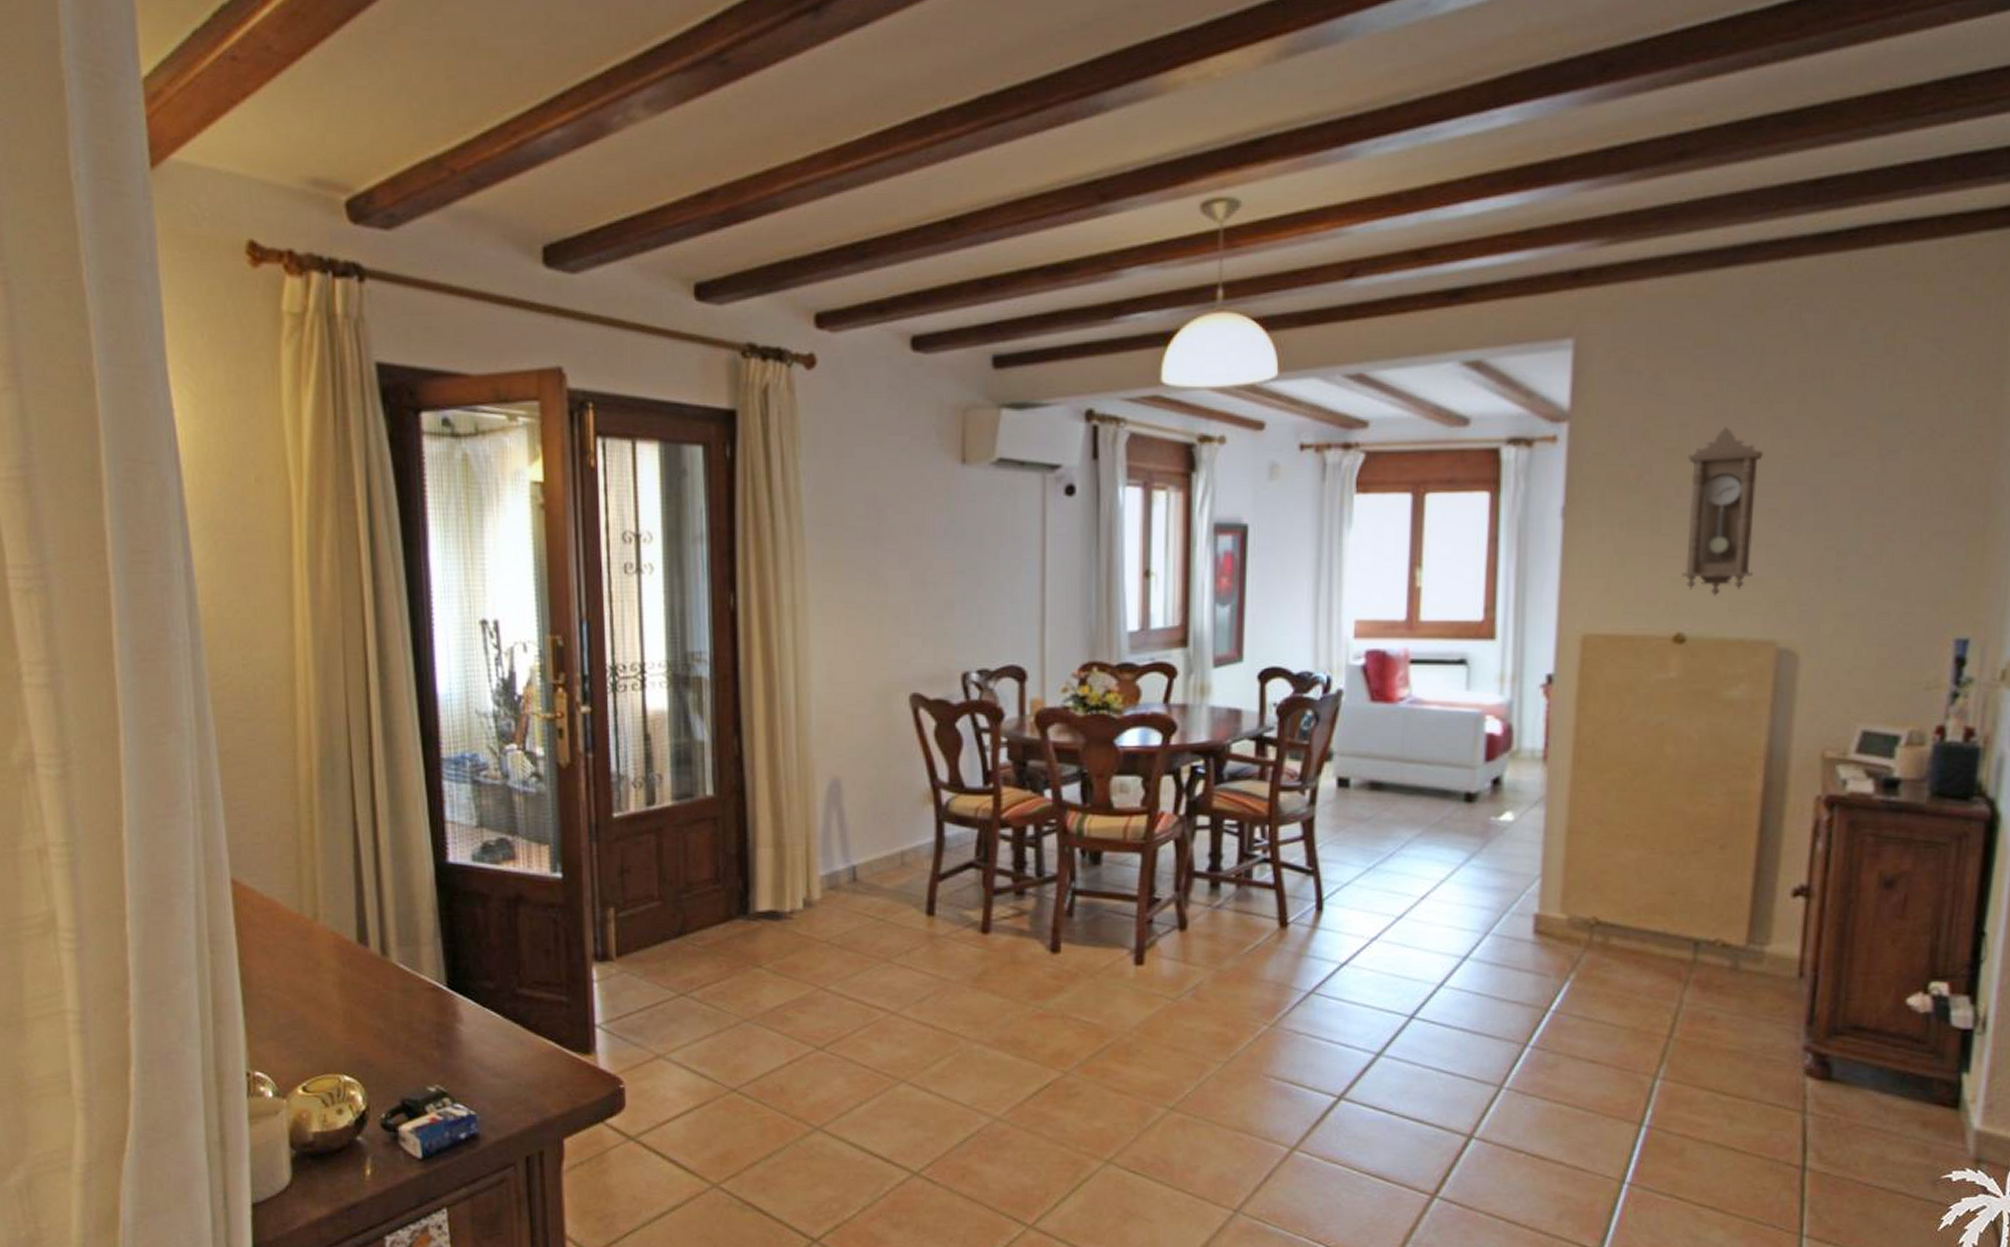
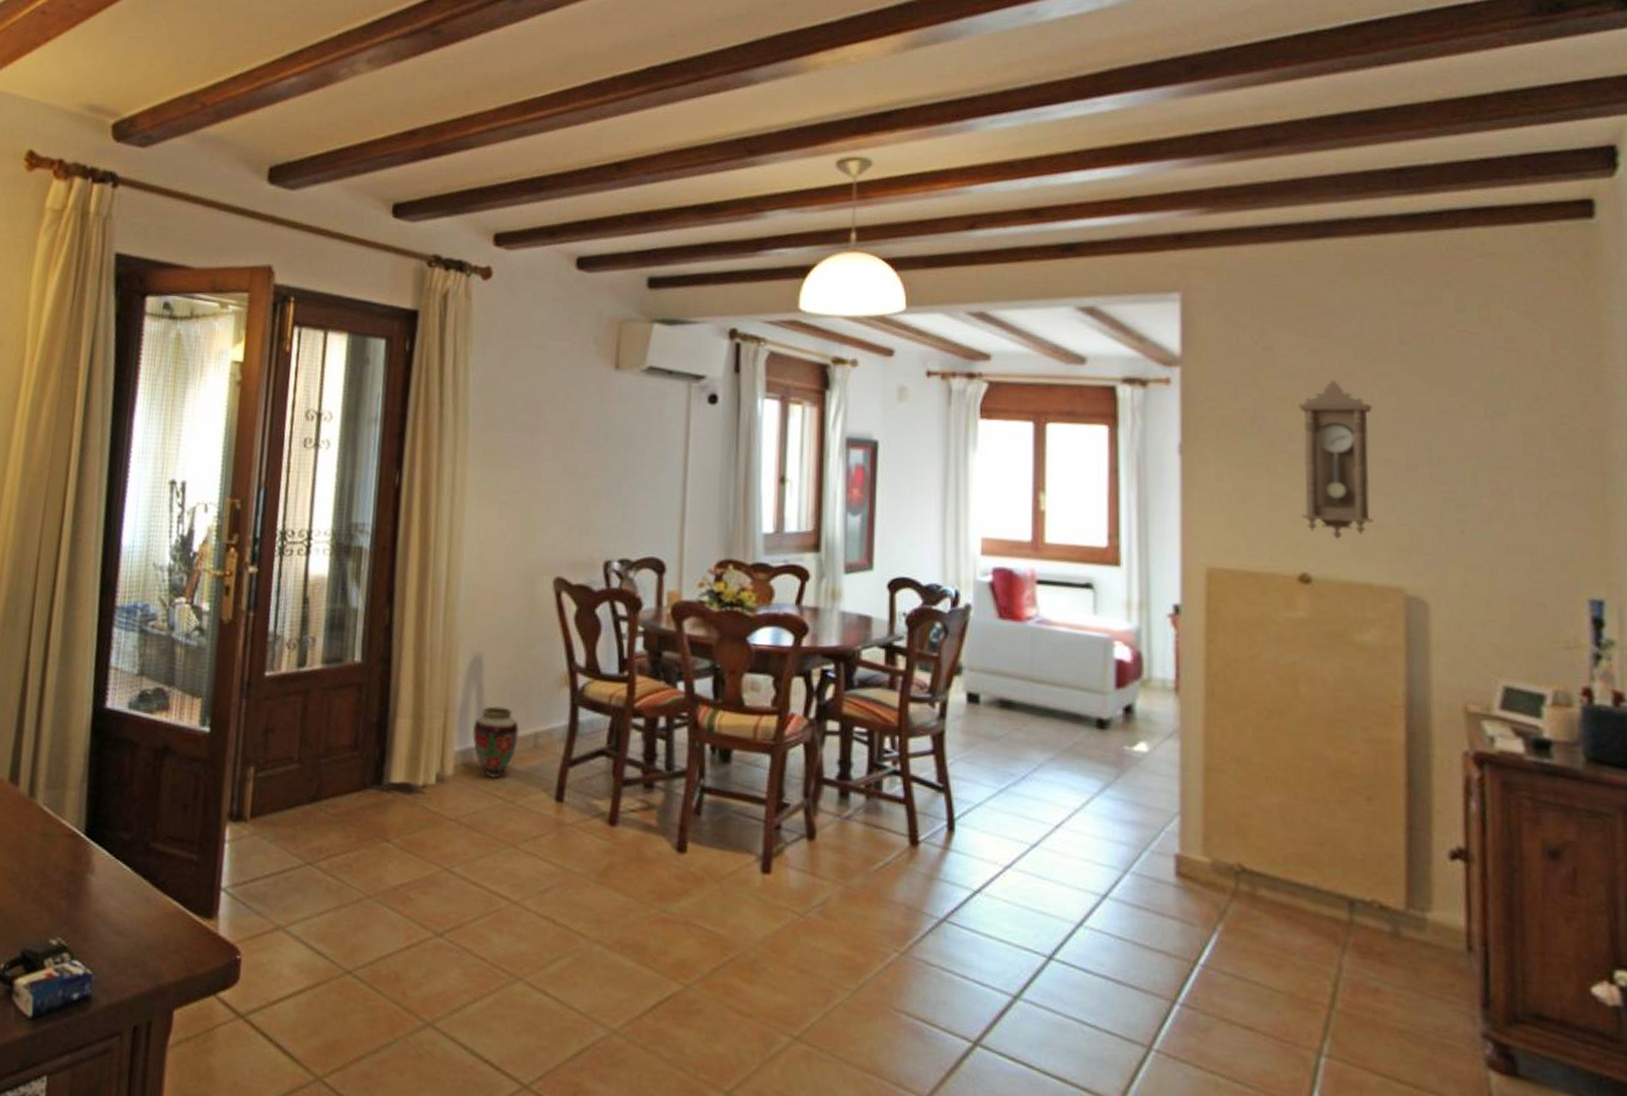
vase: none [837,829,885,898] -> present [473,706,519,778]

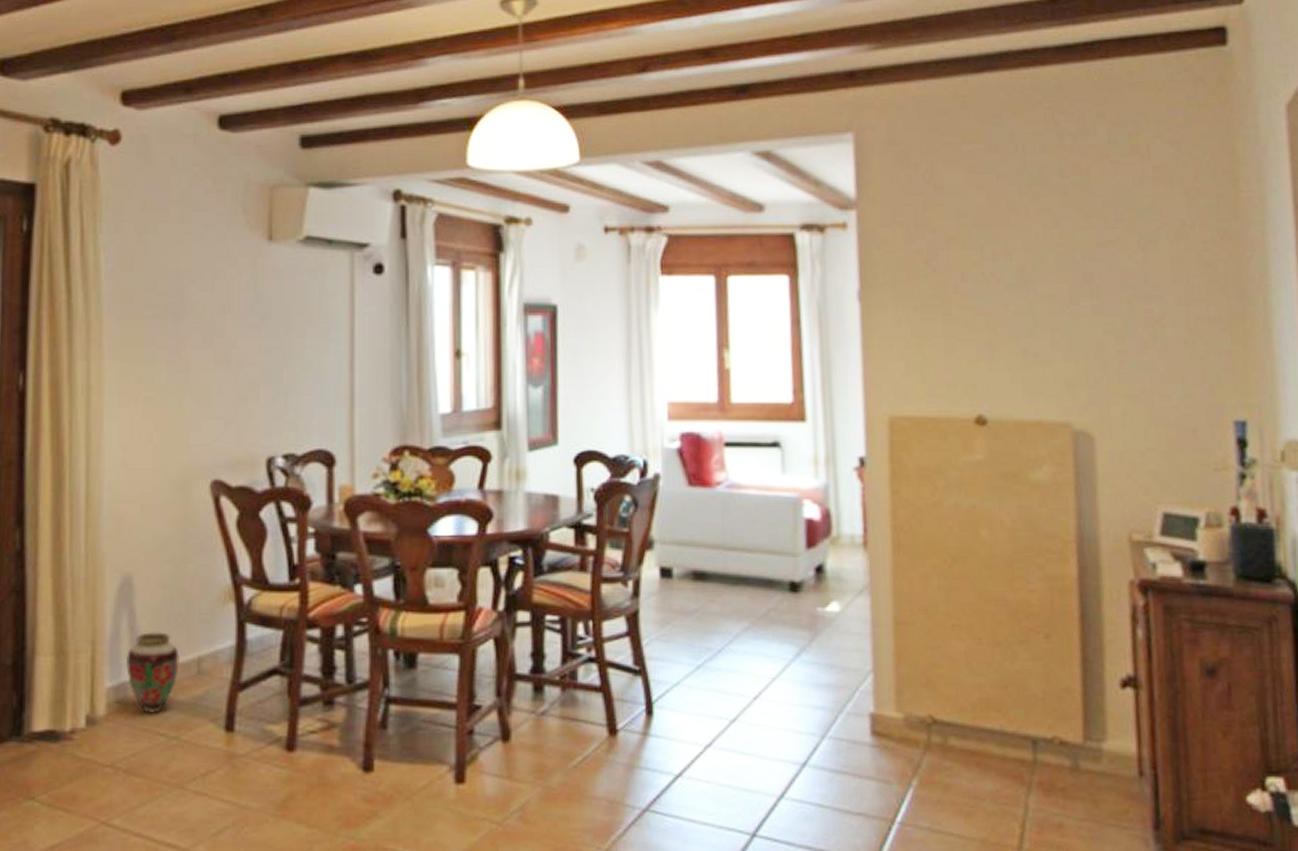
pendulum clock: present [1298,380,1373,540] -> none [969,216,1042,379]

